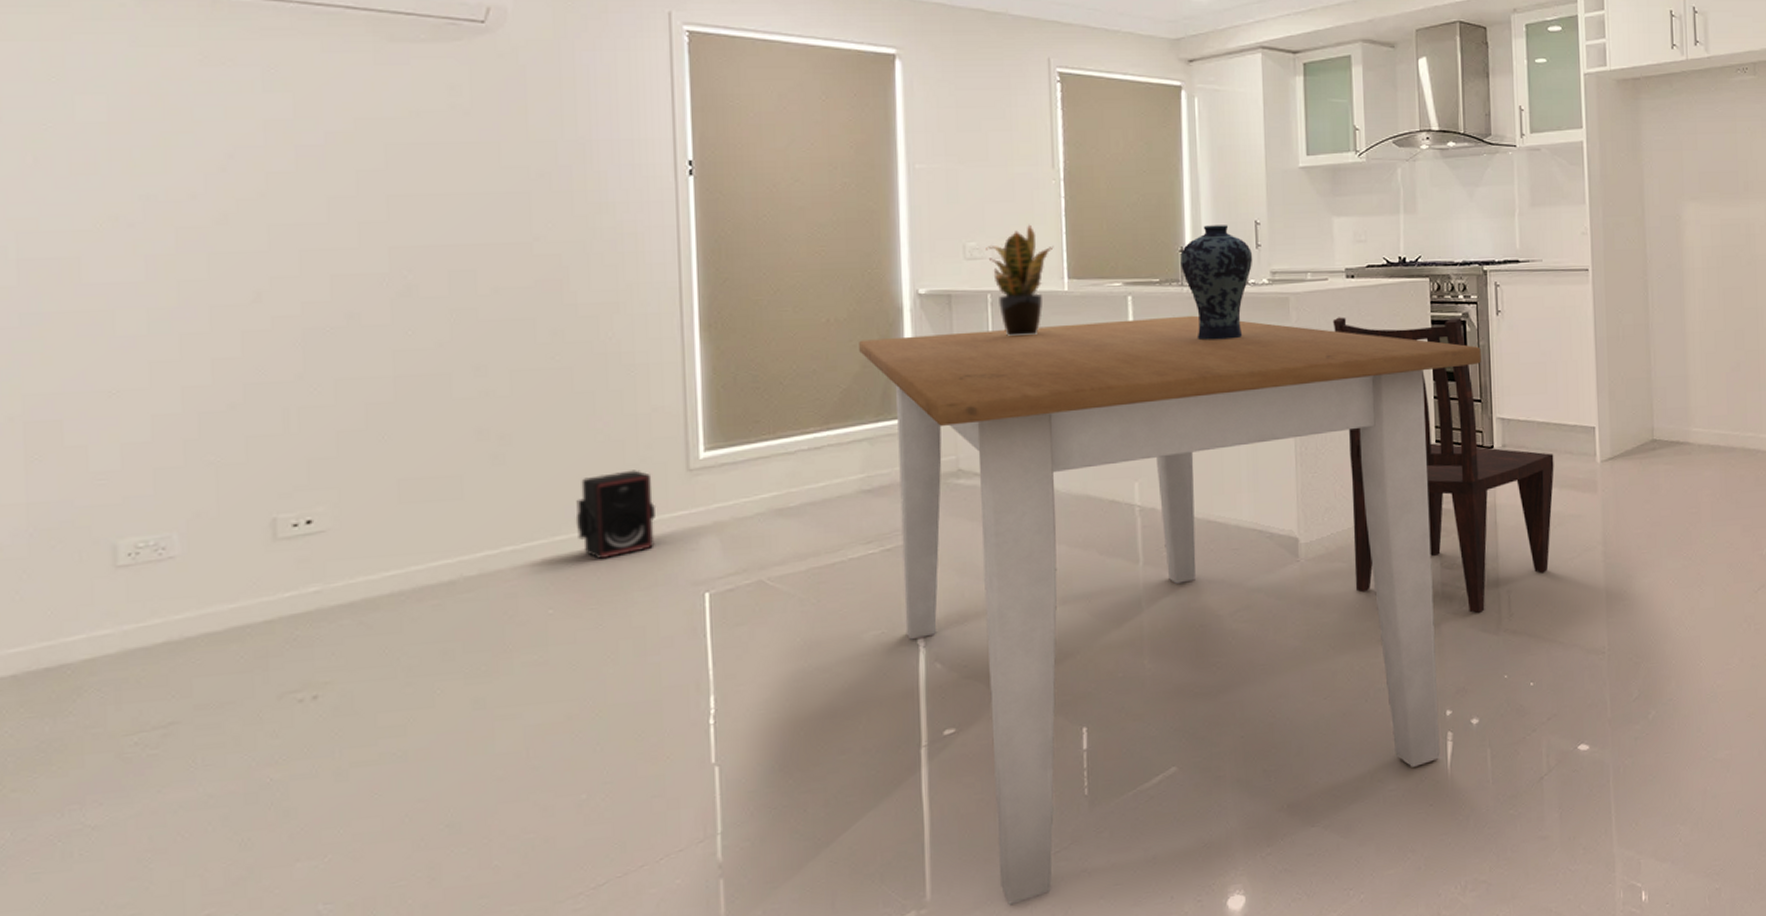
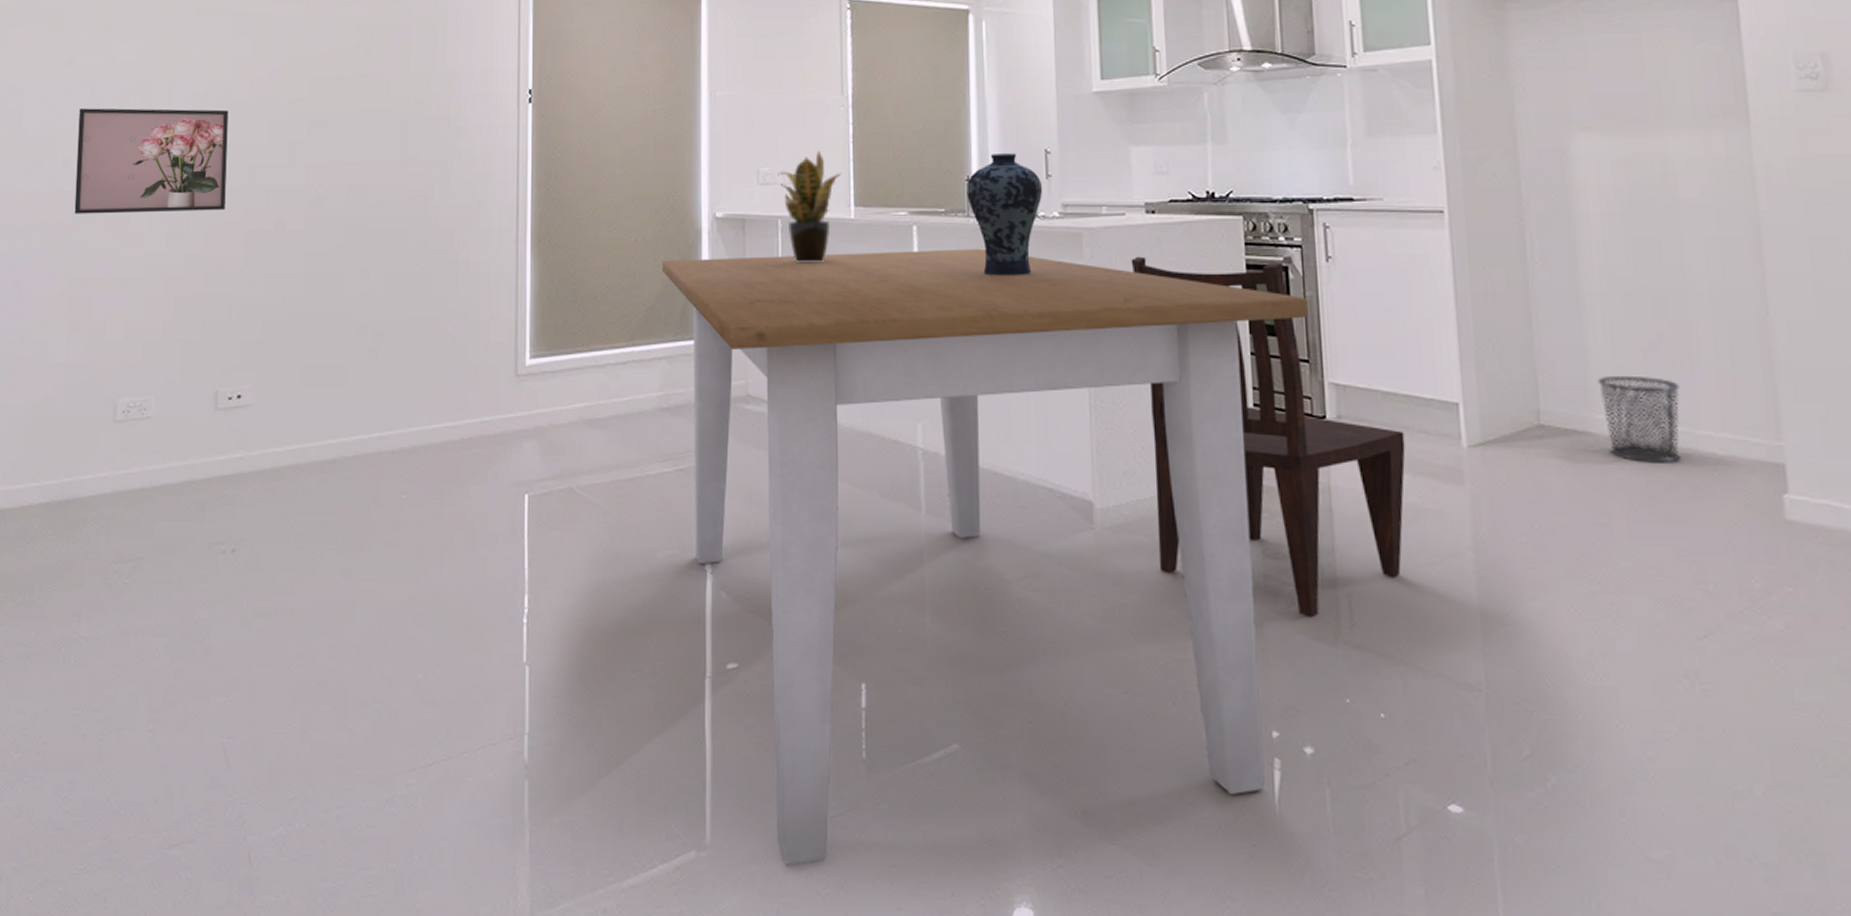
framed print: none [15,180,268,316] -> present [74,108,229,214]
stereo: present [575,469,657,560] -> none [427,371,490,453]
waste bin: none [1694,395,1750,462] -> present [1597,375,1681,463]

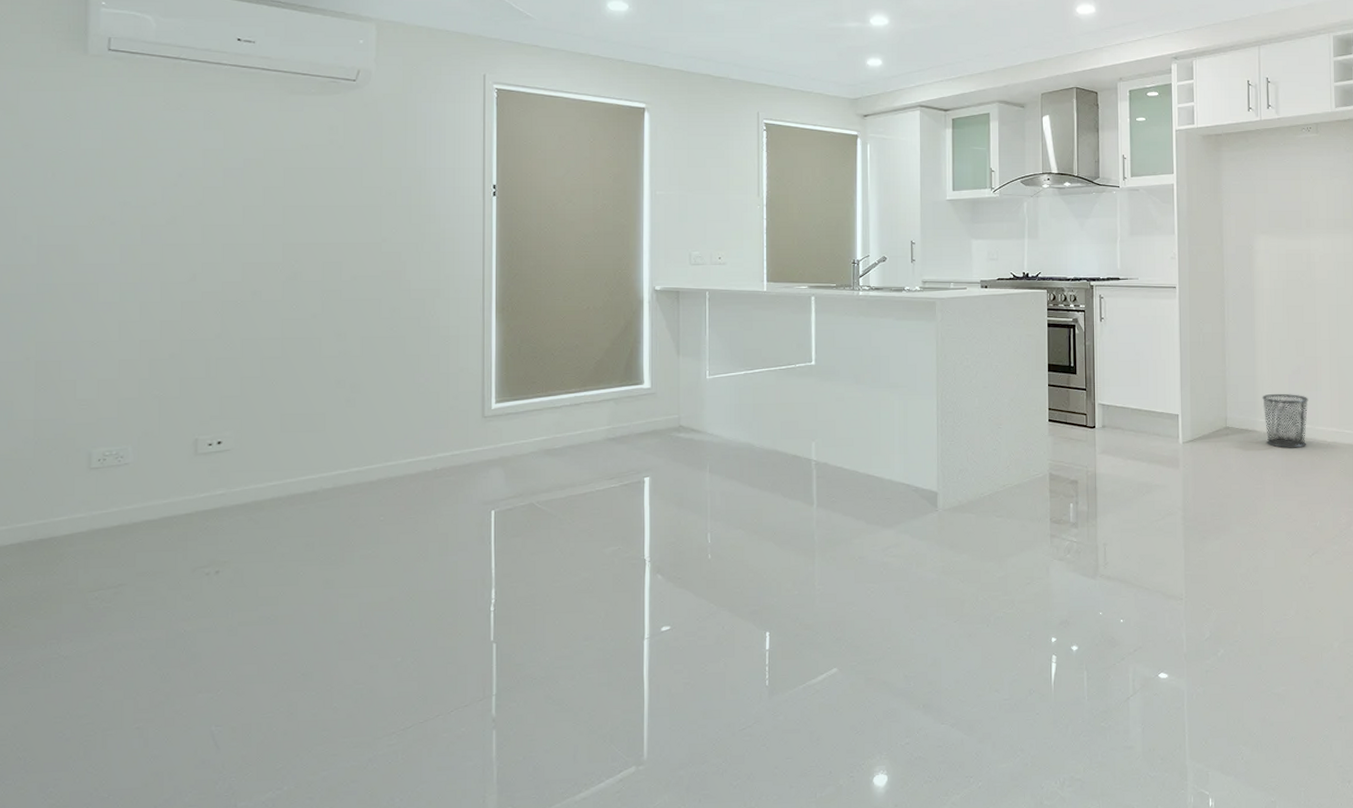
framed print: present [74,108,229,214] -> none [38,189,201,286]
table: present [662,248,1308,867] -> none [610,313,1087,769]
potted plant: present [778,150,841,264] -> none [706,239,757,325]
vase: present [966,153,1043,276] -> none [853,243,909,333]
dining chair: present [1131,256,1406,618] -> none [969,318,1144,561]

